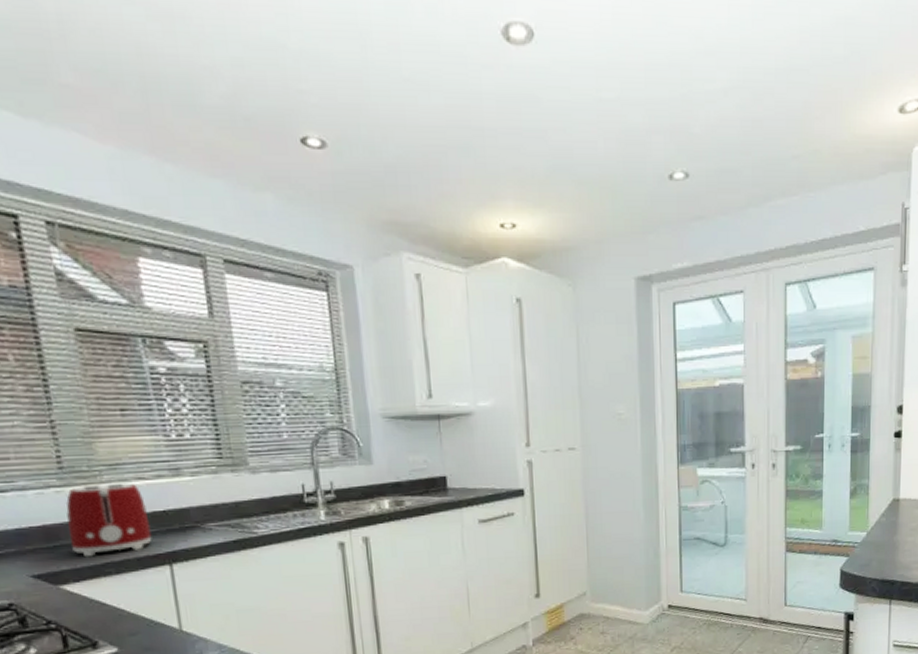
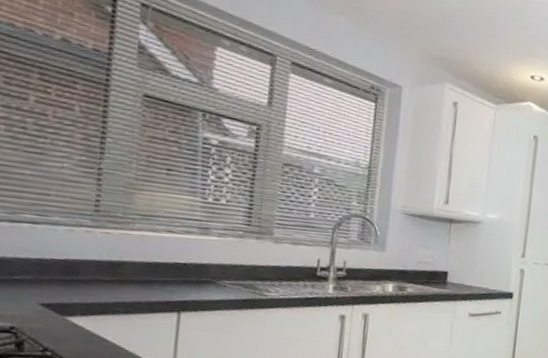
toaster: present [66,483,152,558] -> none [88,229,169,295]

